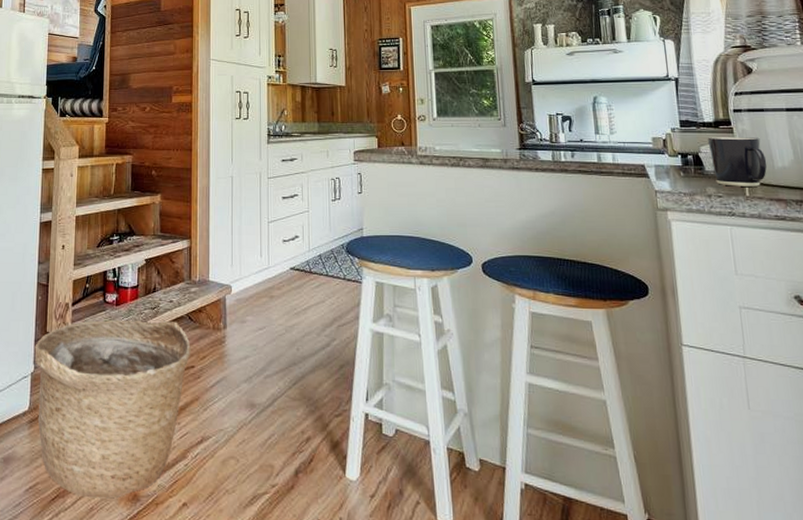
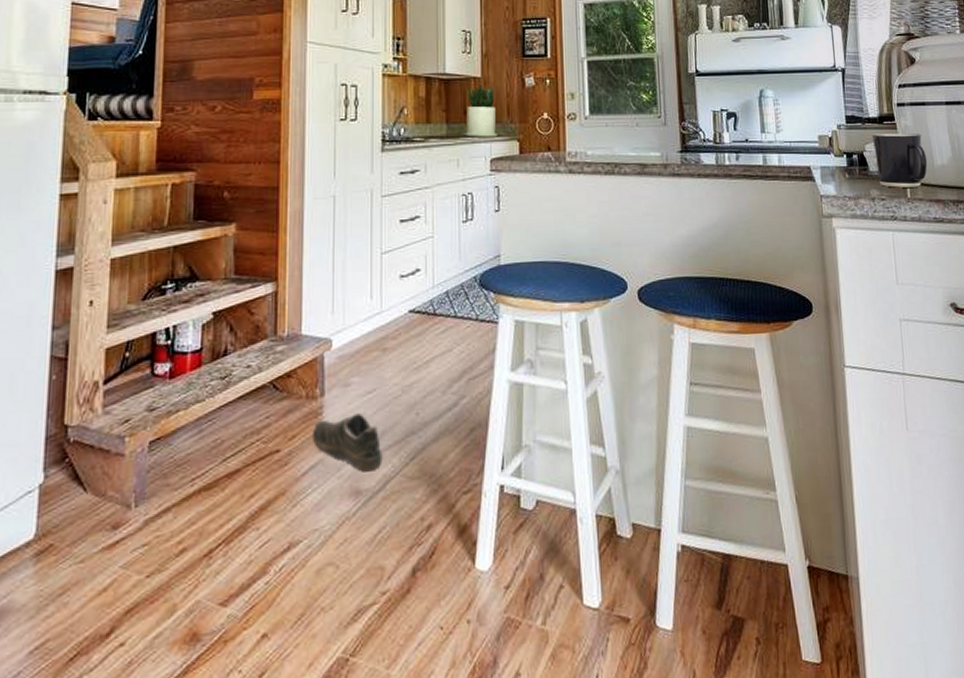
basket: present [34,319,191,499] -> none [44,393,276,650]
shoe: none [217,344,271,390] -> present [312,413,383,472]
planter: none [332,91,360,134] -> present [464,83,499,138]

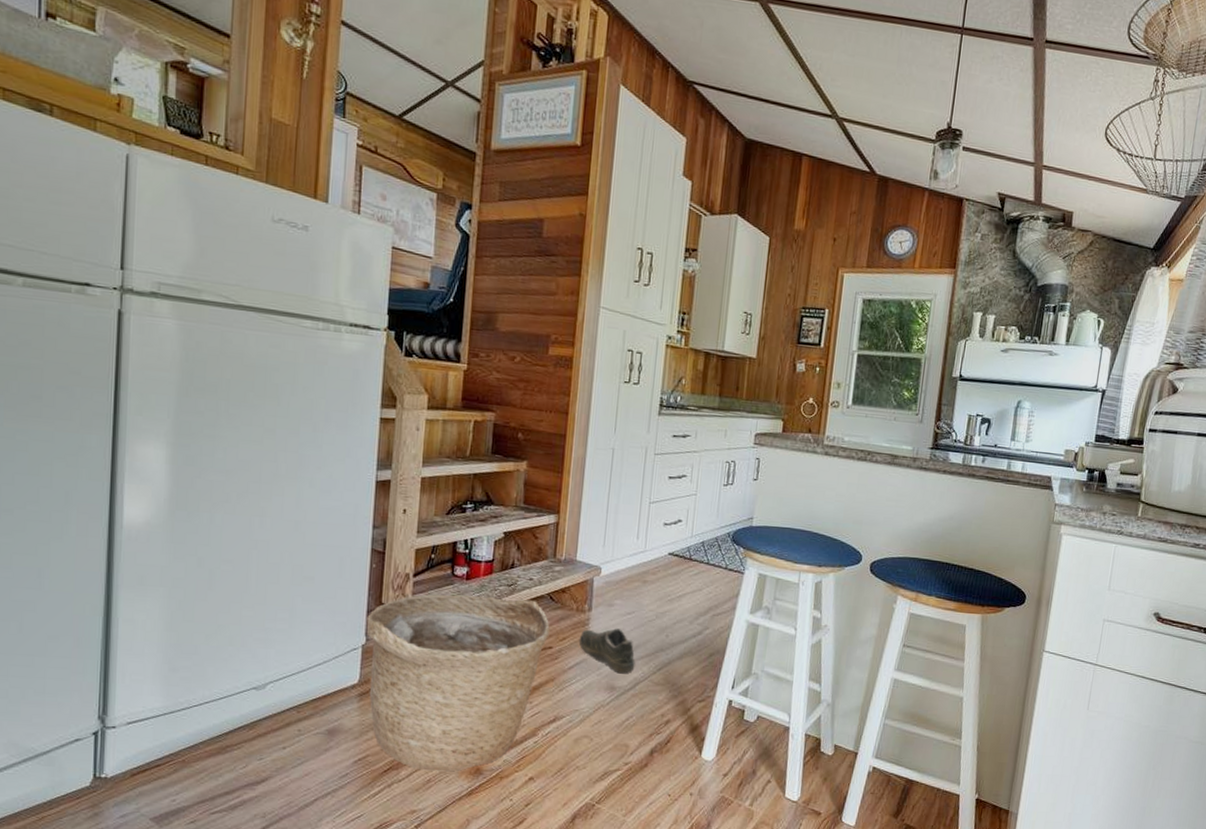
basket: none [44,393,276,650] -> present [366,594,550,772]
planter: present [464,83,499,138] -> none [734,364,767,415]
mug: present [872,133,927,188] -> none [1114,455,1166,508]

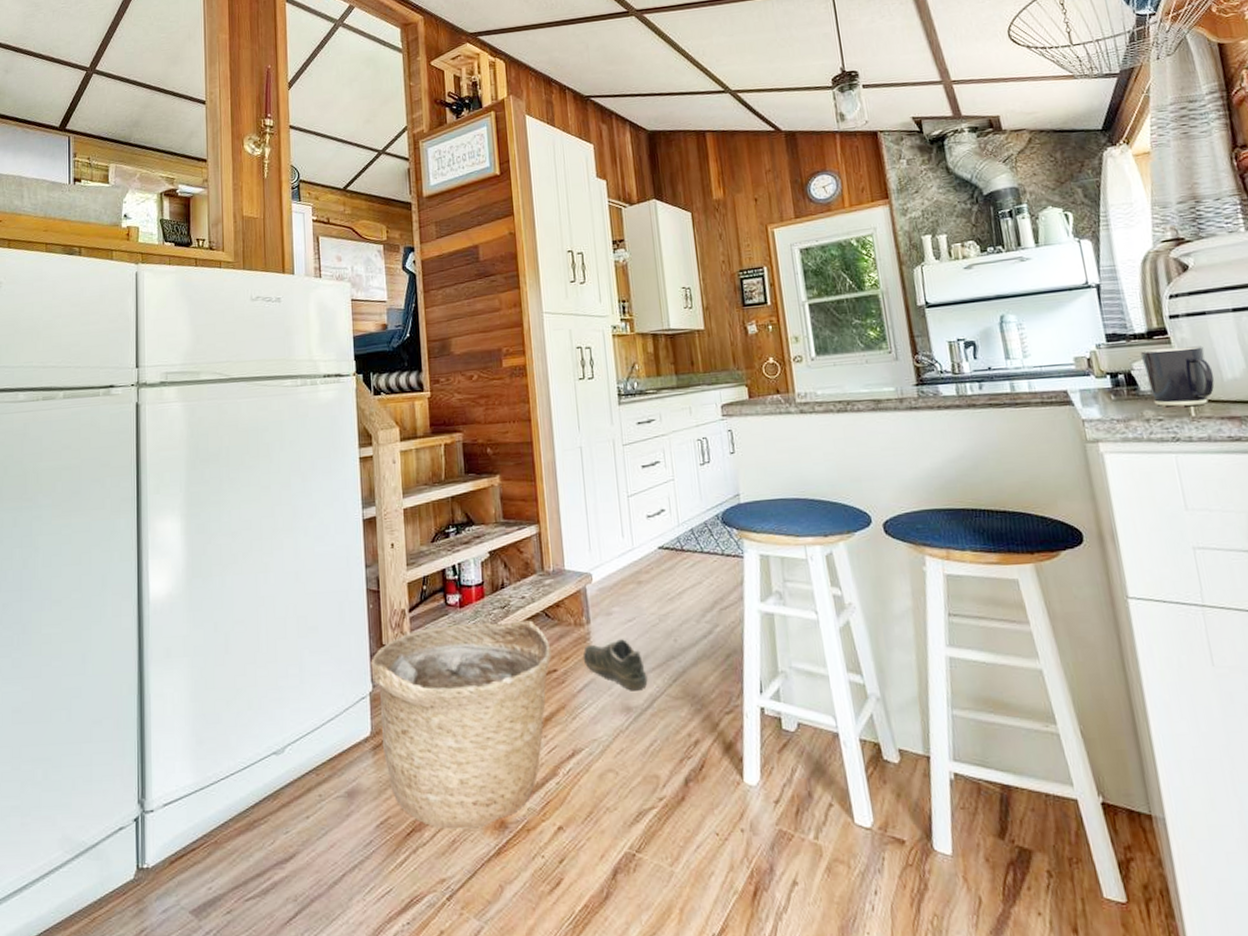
mug: none [1114,455,1166,508] -> present [1140,346,1215,407]

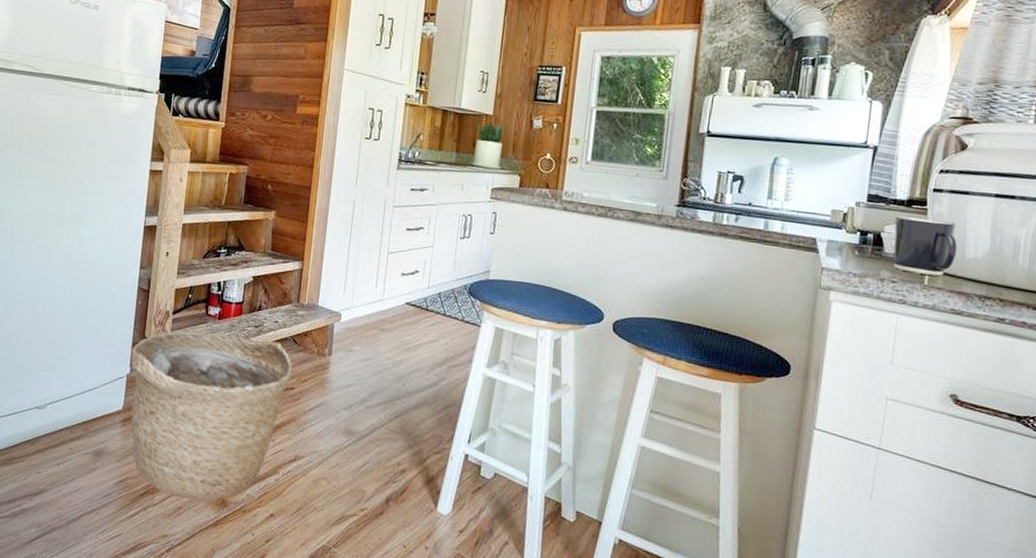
shoe: present [582,639,648,691] -> none [319,373,373,420]
planter: none [691,335,727,387] -> present [471,120,504,170]

